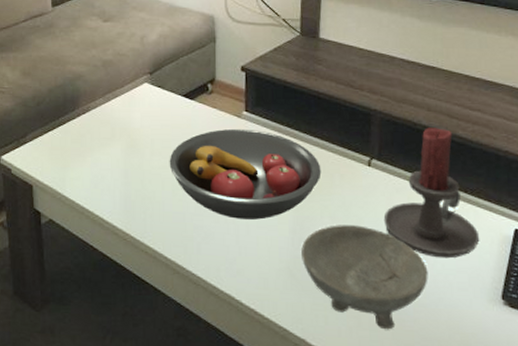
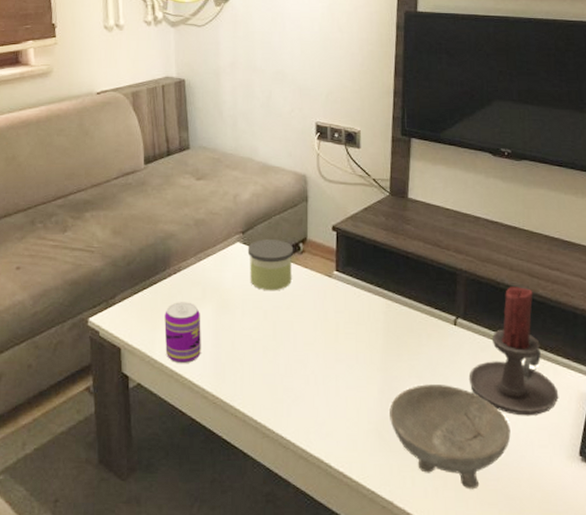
beverage can: none [74,141,111,202] -> present [164,302,201,364]
candle: none [155,80,202,131] -> present [247,239,294,291]
fruit bowl: present [169,128,322,220] -> none [260,288,409,380]

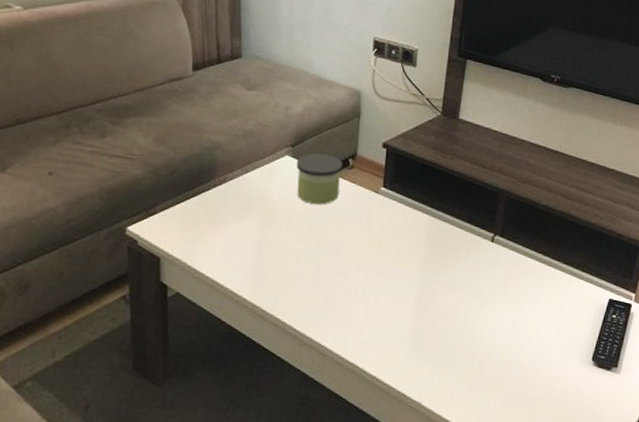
beverage can: present [164,302,201,364] -> none [206,213,245,274]
bowl: present [389,384,511,490] -> none [424,296,534,391]
candle holder: present [468,287,559,416] -> none [500,207,580,326]

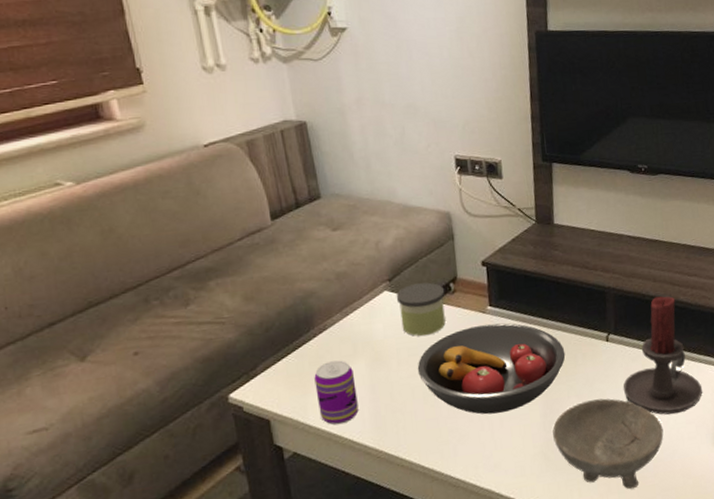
beverage can: none [206,213,245,274] -> present [314,360,359,425]
fruit bowl: none [304,204,449,292] -> present [417,323,566,415]
bowl: none [424,296,534,391] -> present [552,398,664,490]
candle holder: none [500,207,580,326] -> present [623,296,703,415]

